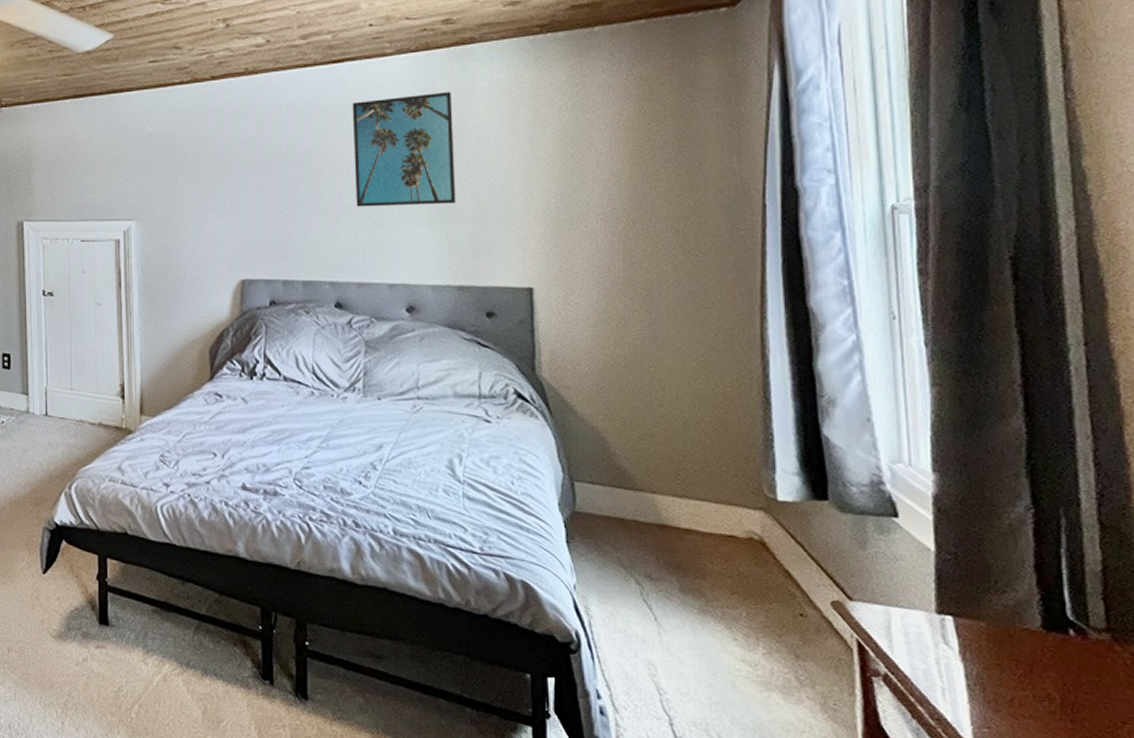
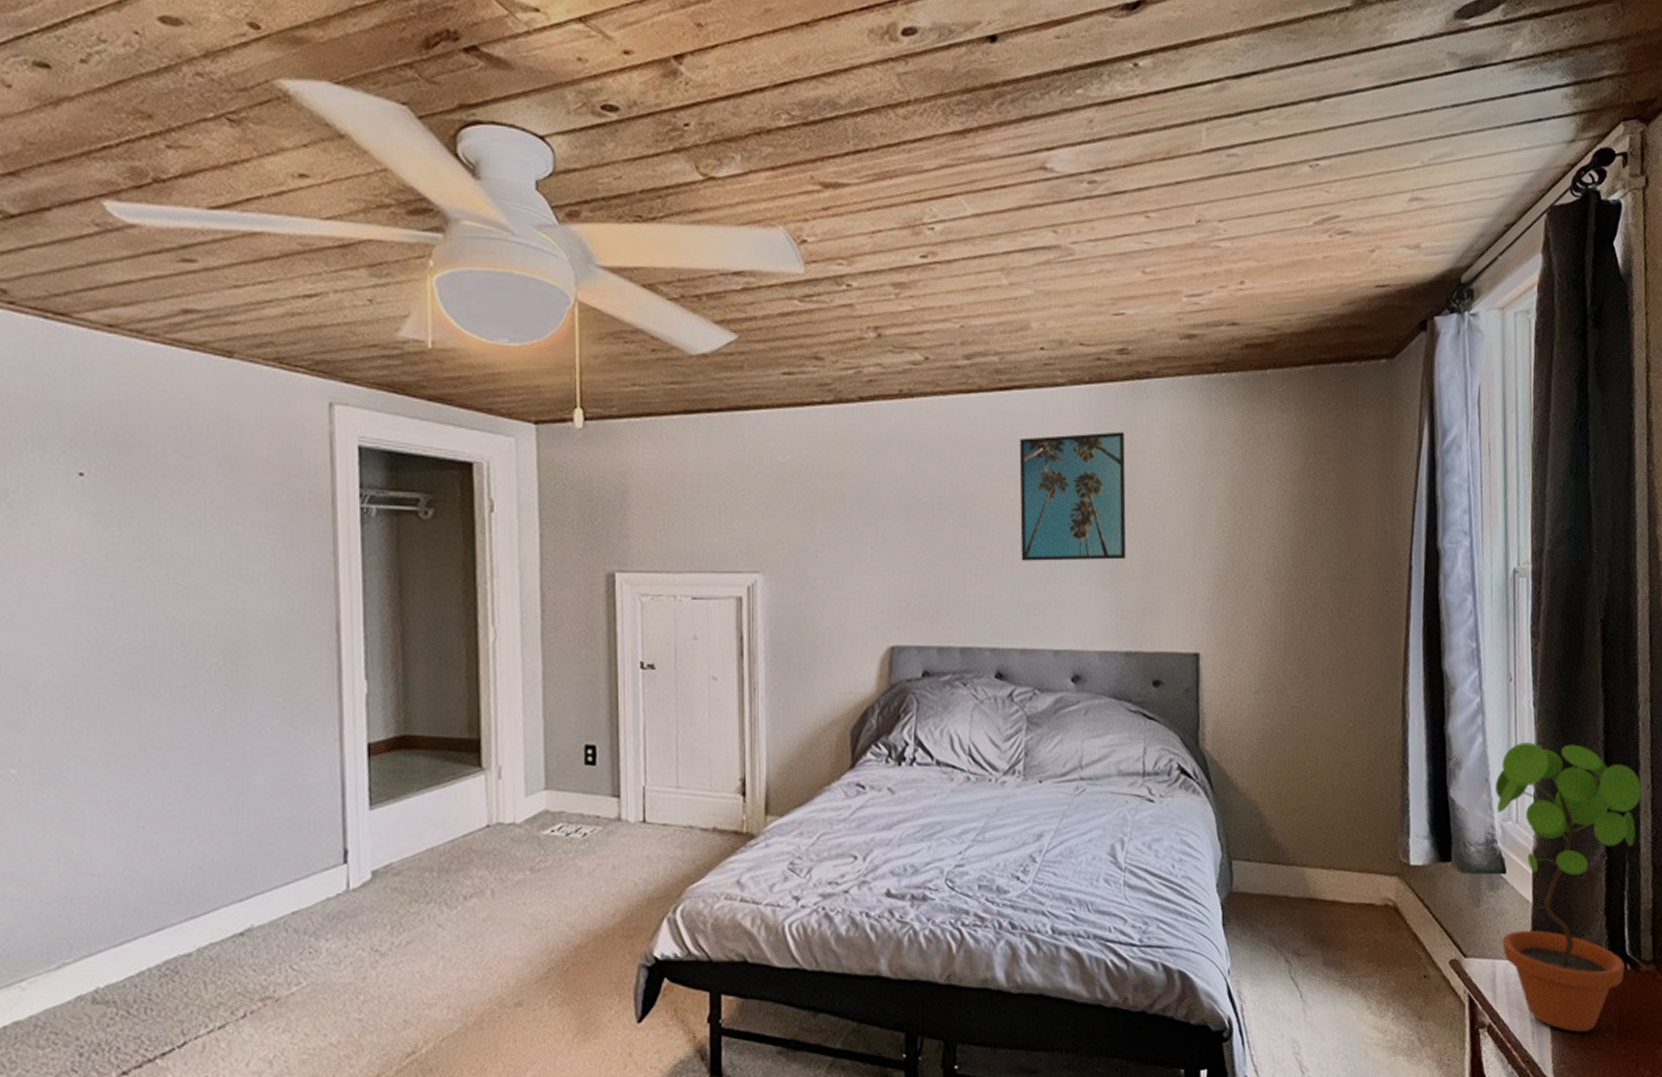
potted plant: none [879,383,1078,697] -> present [1495,742,1642,1032]

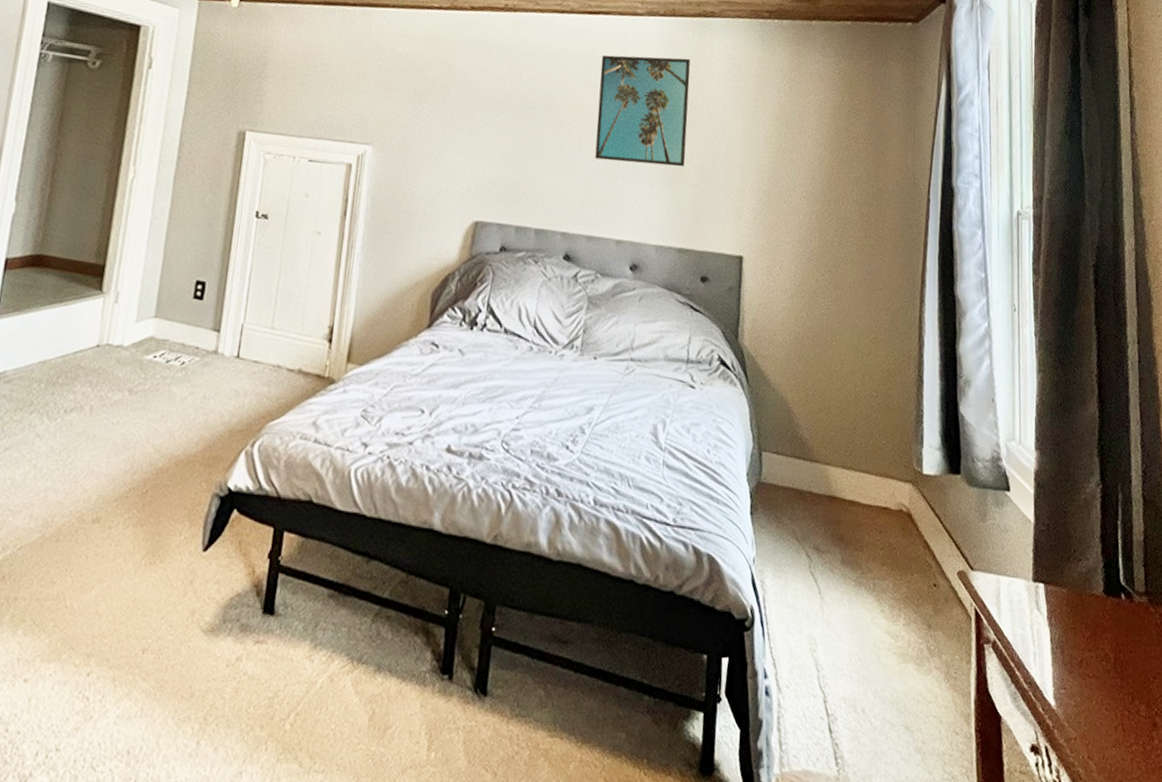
potted plant: present [1495,742,1642,1032] -> none [1000,369,1132,658]

